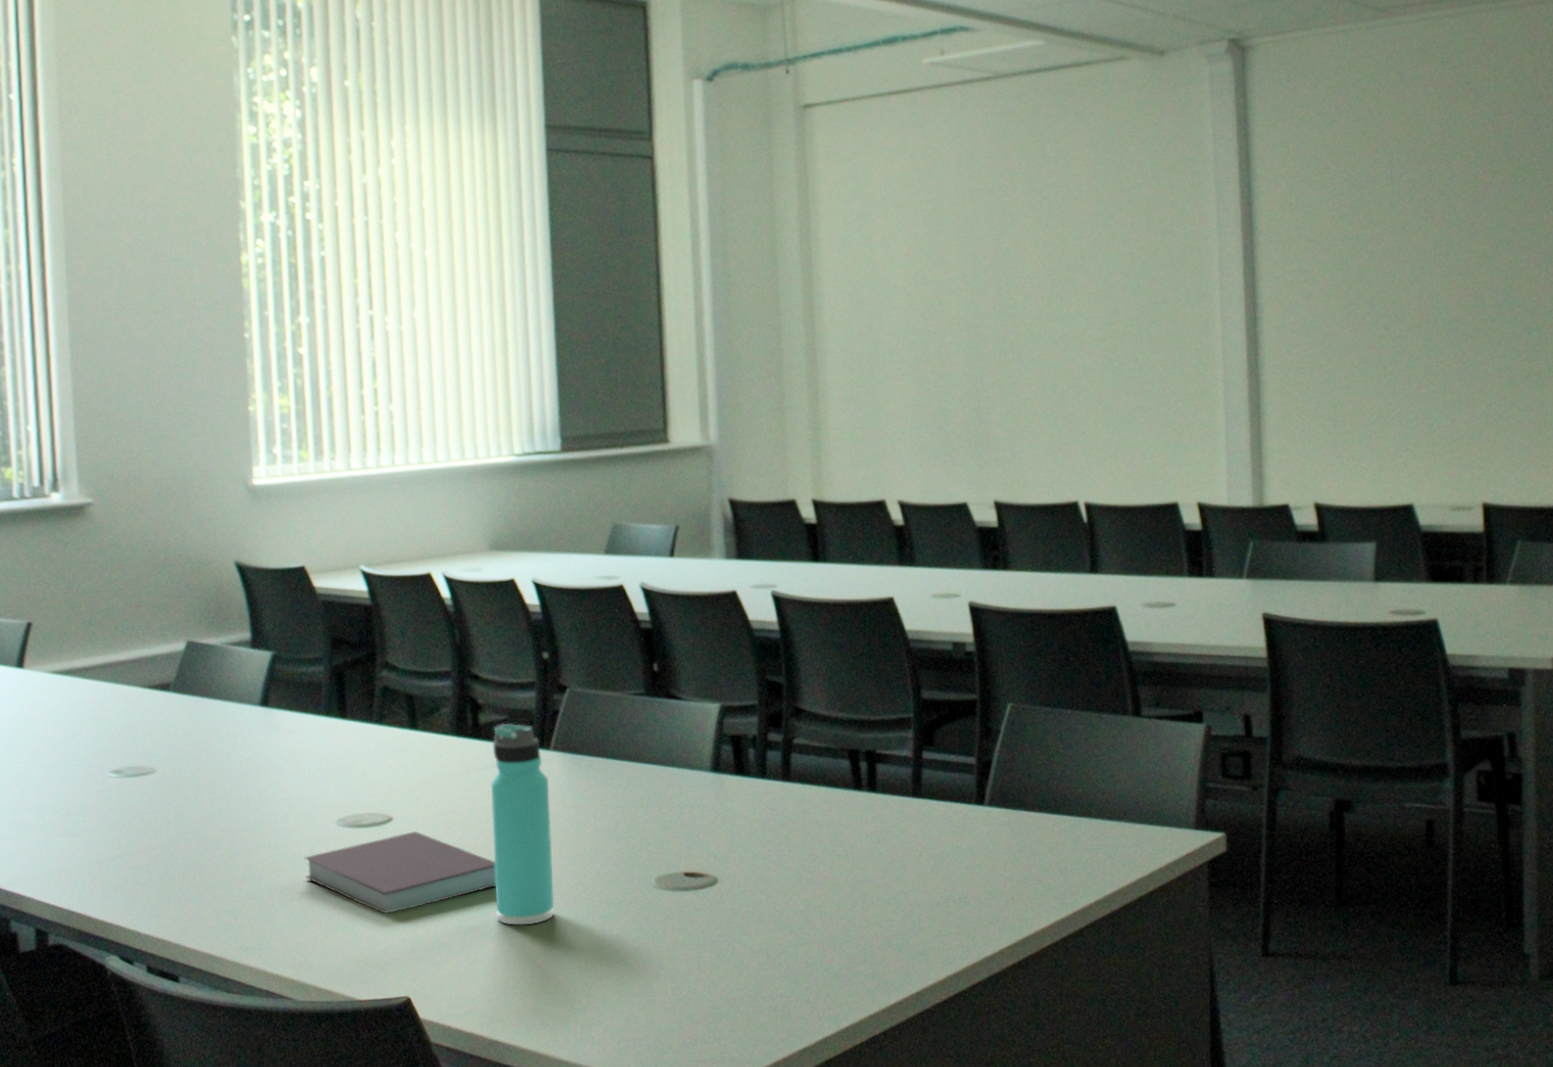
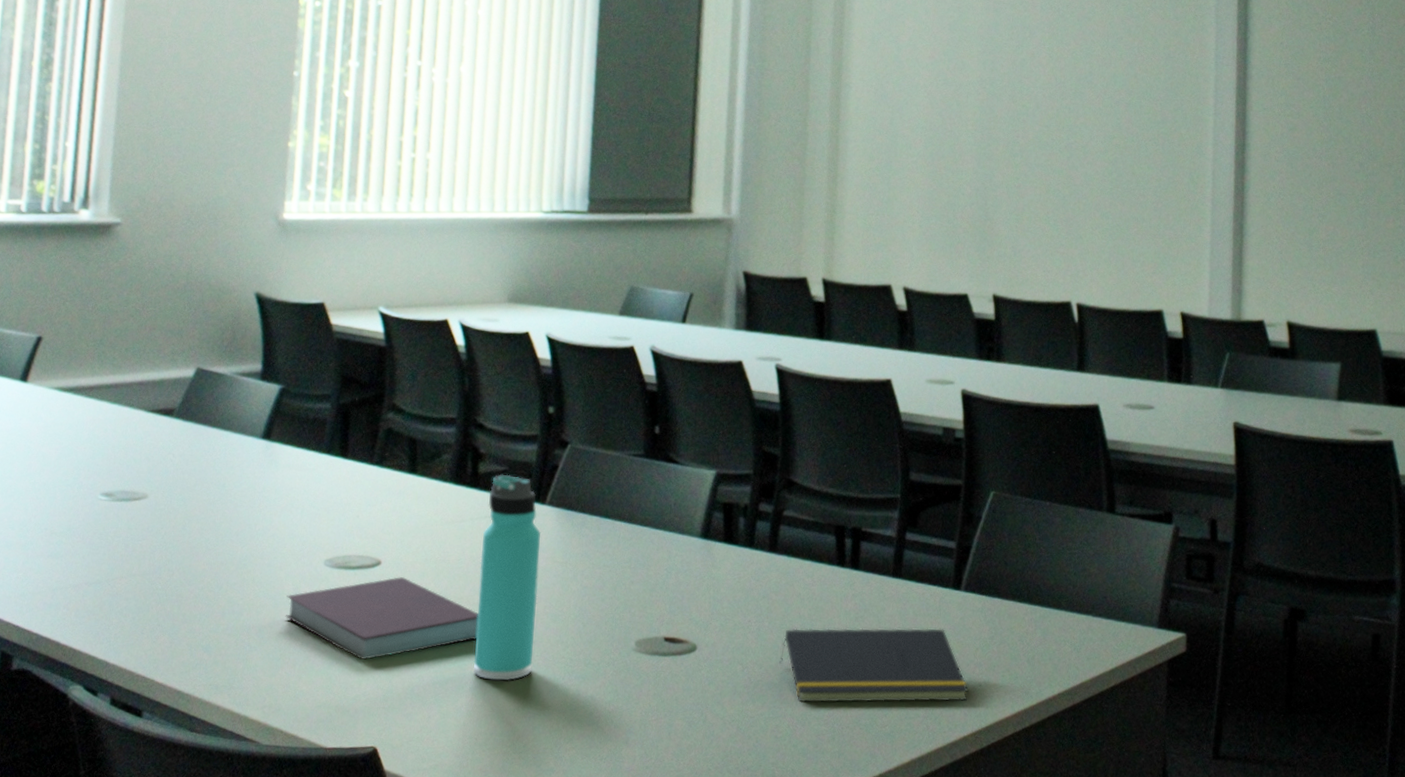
notepad: none [803,845,1001,928] -> present [779,628,969,703]

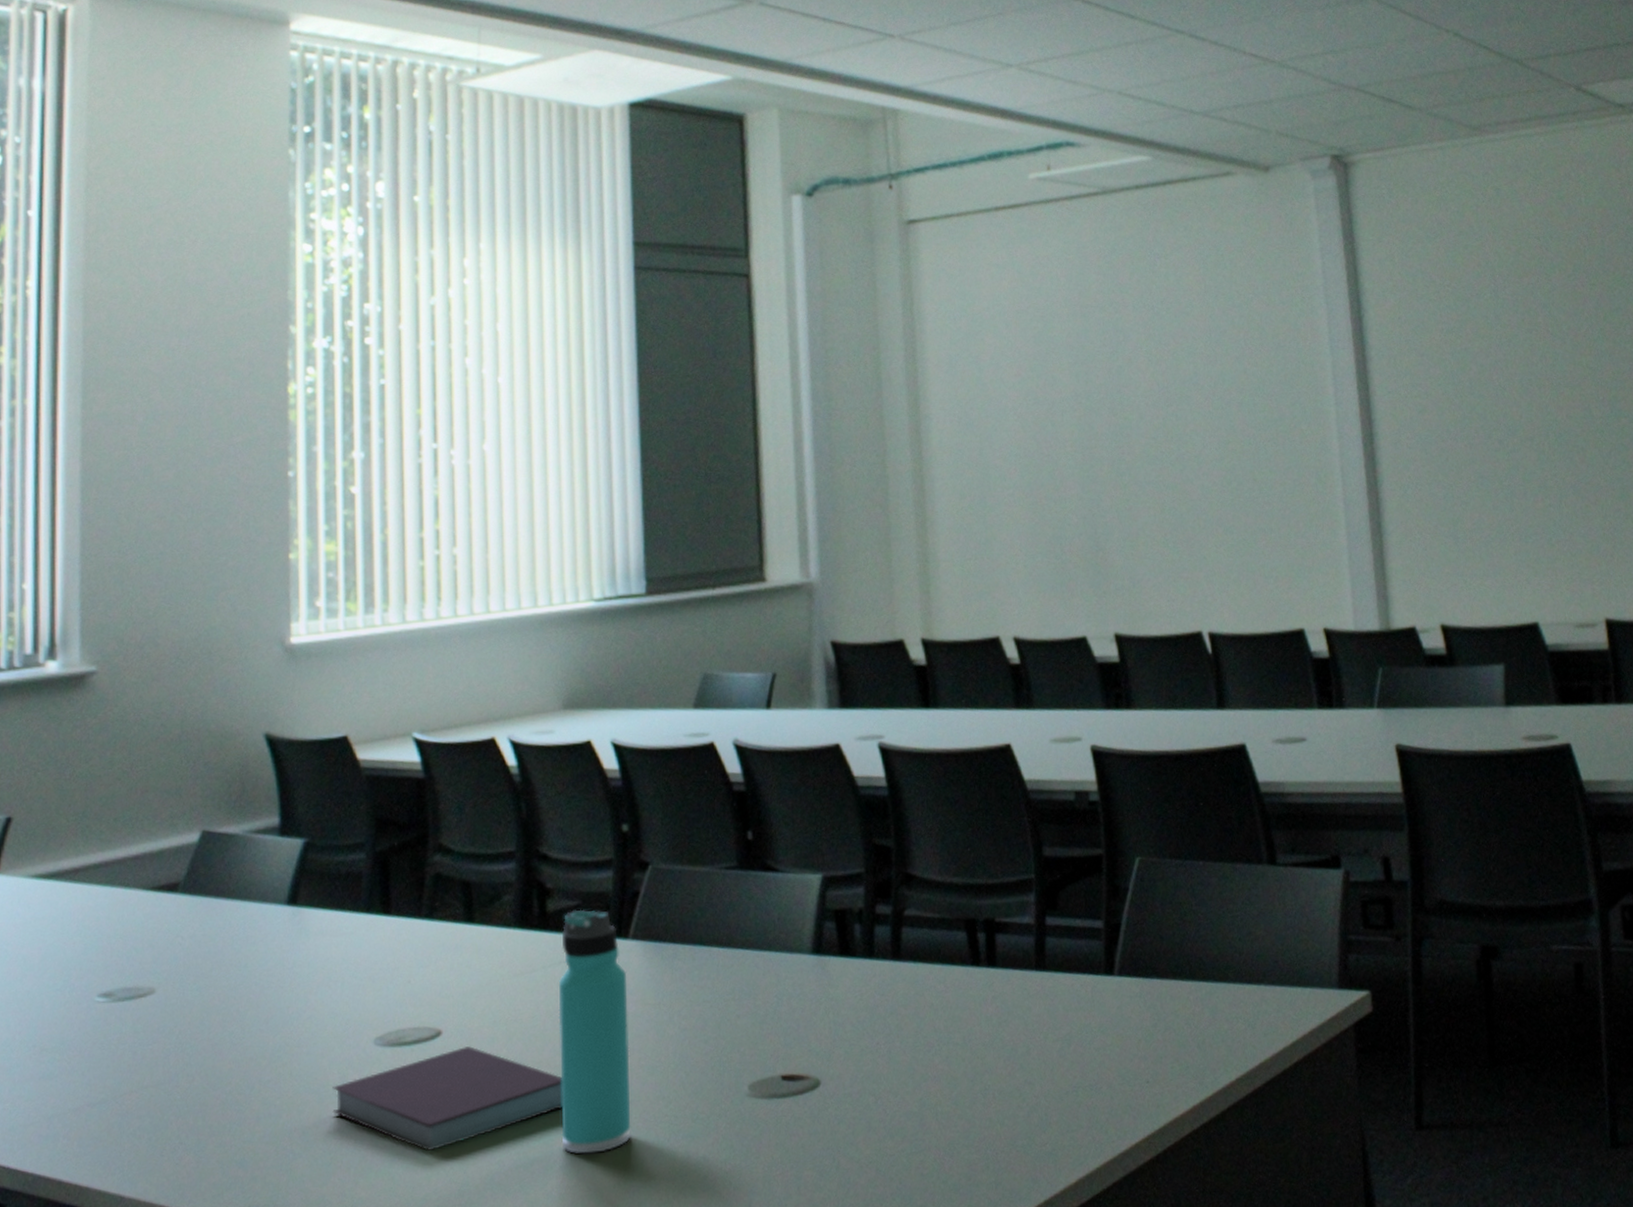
notepad: present [779,628,969,703] -> none [917,1023,1136,1130]

